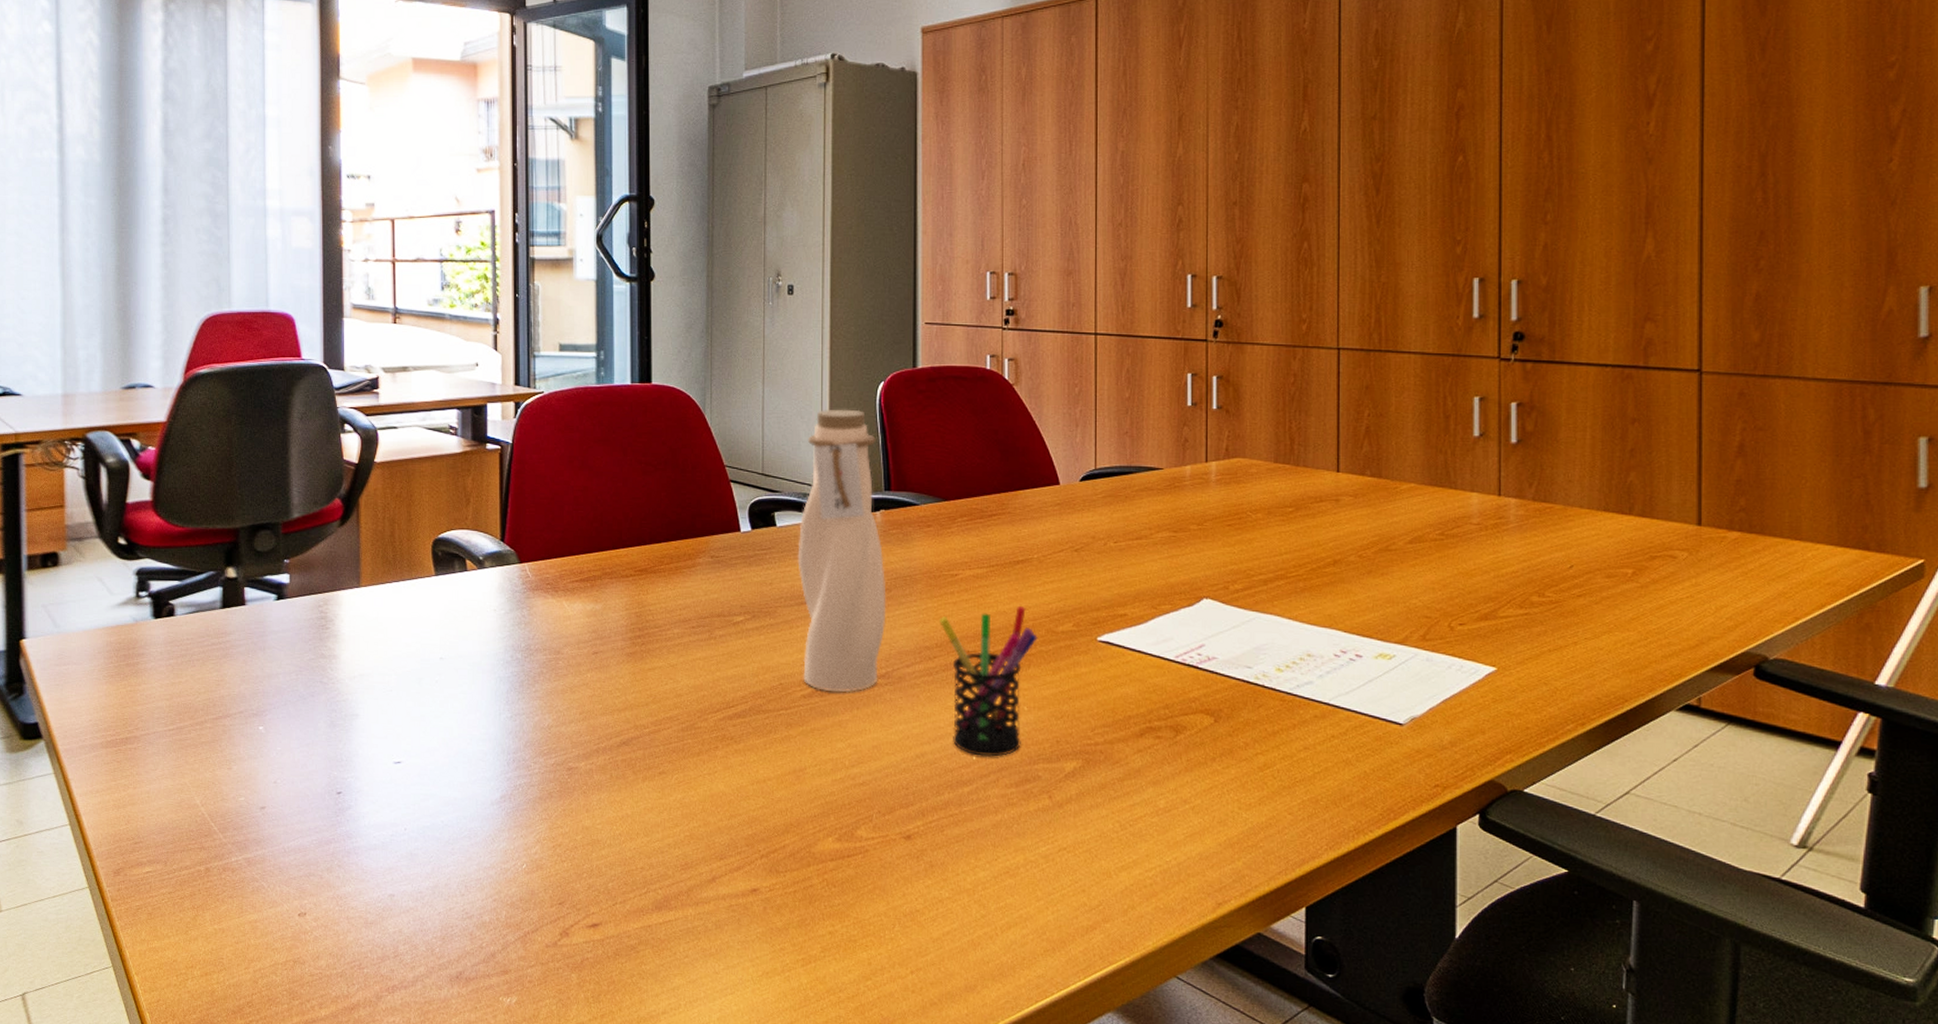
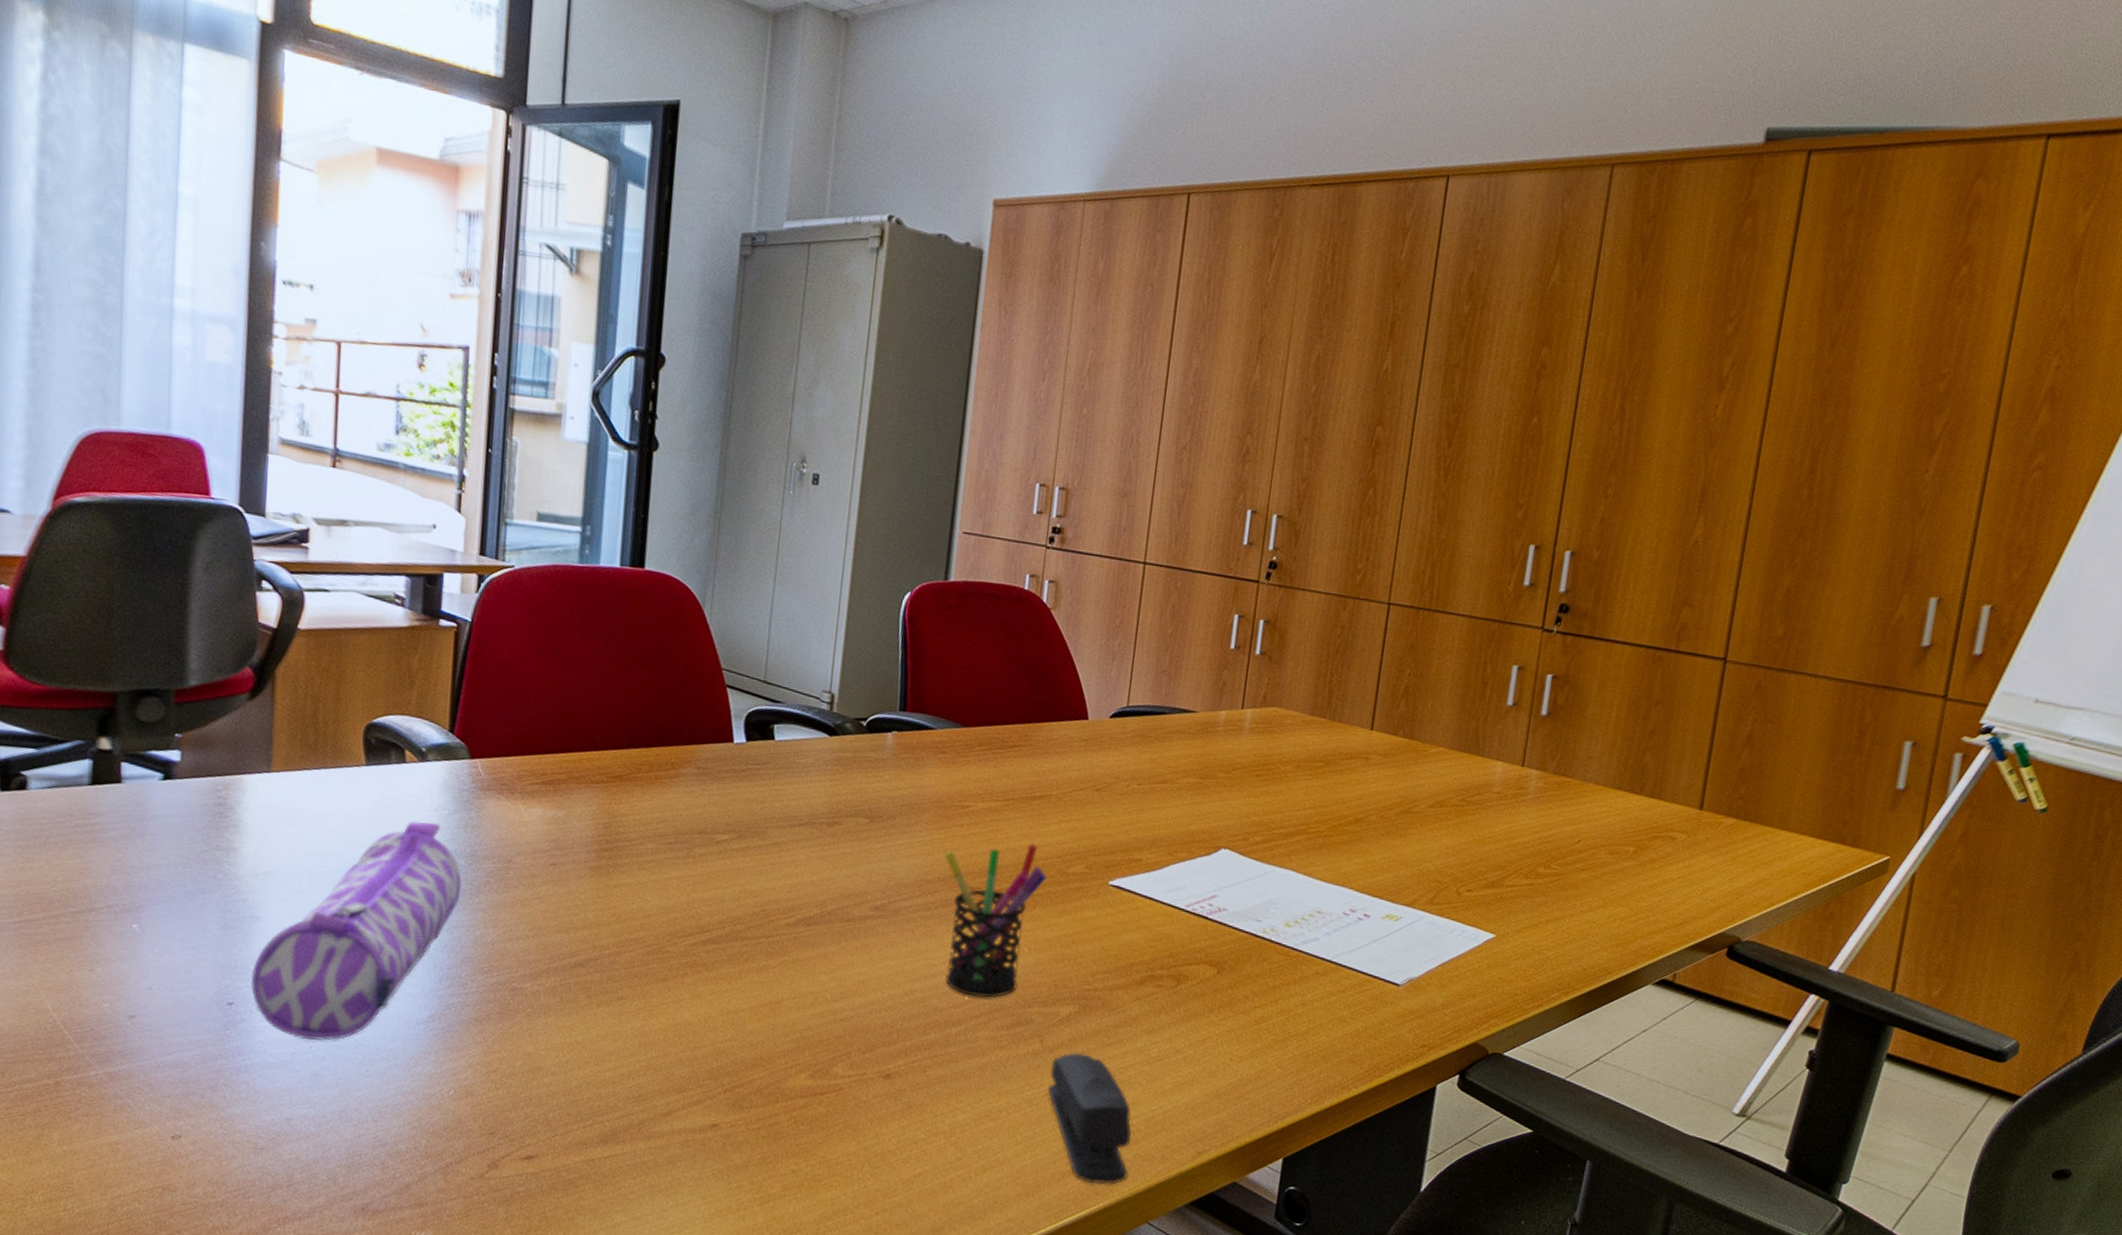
pencil case: none [354,621,520,823] -> present [250,820,462,1041]
water bottle: present [797,409,887,692] -> none [789,616,896,923]
stapler: none [1061,806,1150,938] -> present [1047,1052,1132,1185]

